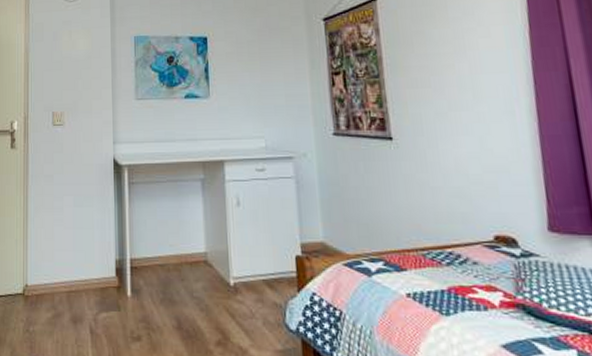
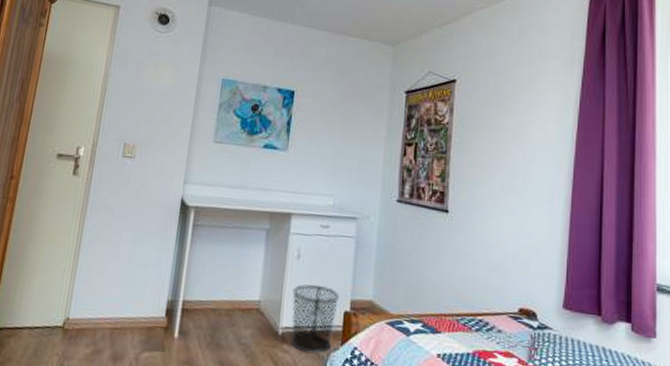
waste bin: none [238,232,288,303] -> present [290,284,340,354]

